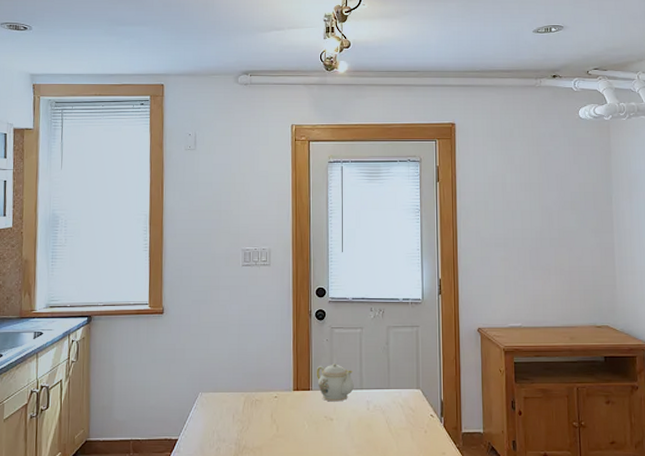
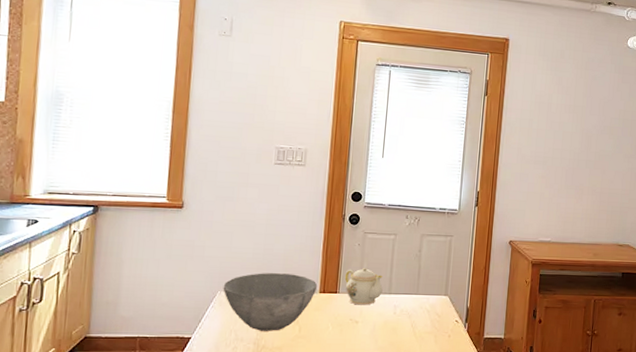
bowl: none [203,373,291,431] -> present [223,273,318,331]

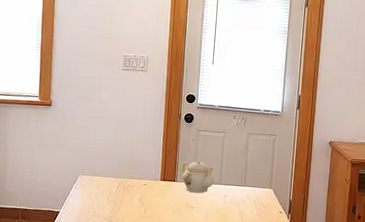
bowl: present [223,273,318,331] -> none [83,161,159,211]

